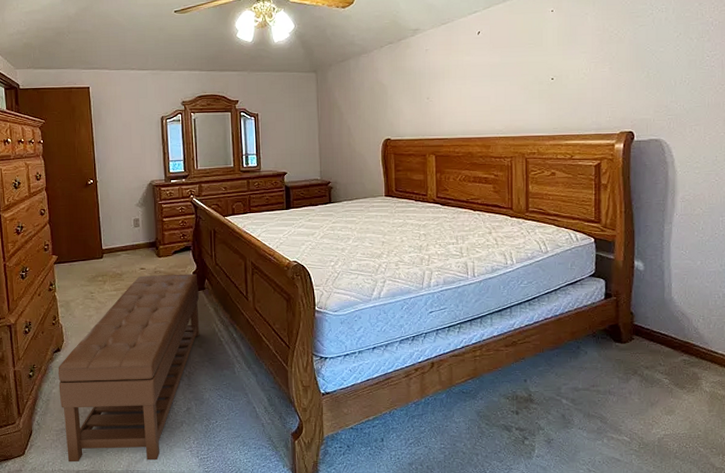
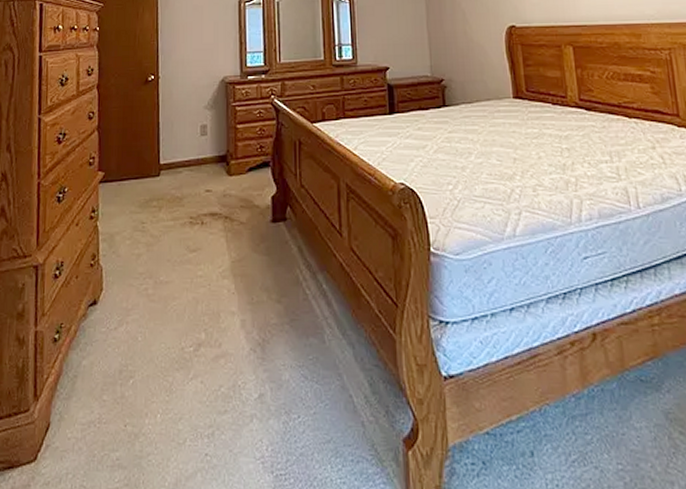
ottoman: present [58,273,200,462] -> none [90,198,279,476]

